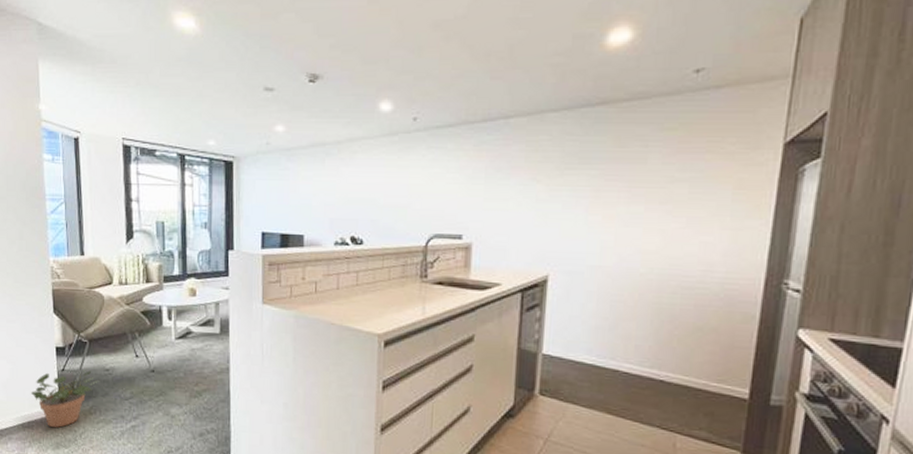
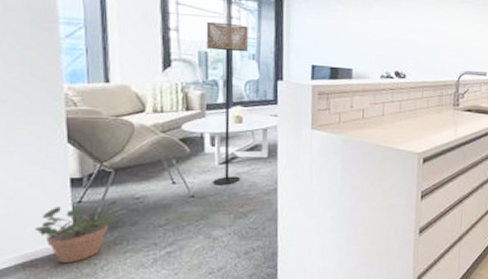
floor lamp: none [162,190,201,361] -> present [206,21,249,185]

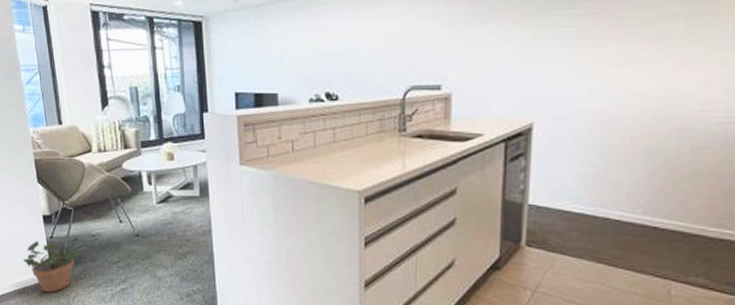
floor lamp: present [206,21,249,185] -> none [134,54,177,225]

